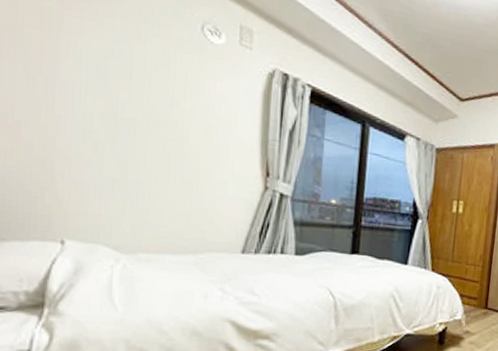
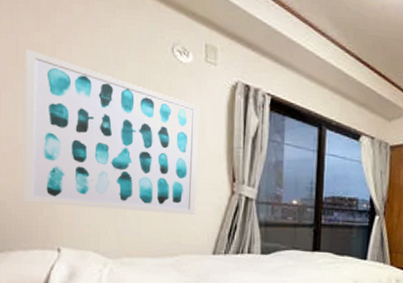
wall art: none [19,12,232,210] -> present [22,49,200,215]

